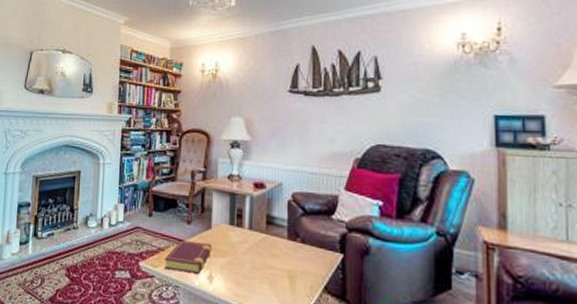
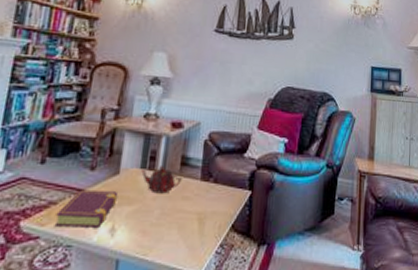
teapot: none [230,224,269,250] -> present [141,166,182,194]

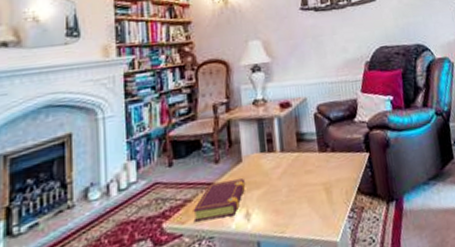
teapot: present [141,166,182,194] -> none [262,146,301,173]

